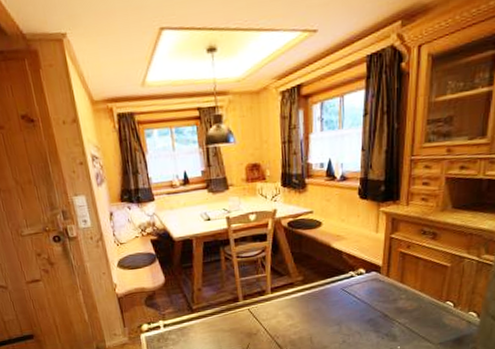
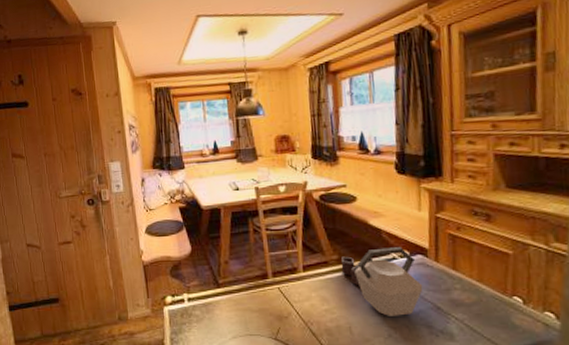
kettle: none [305,266,375,326] -> present [340,247,423,316]

